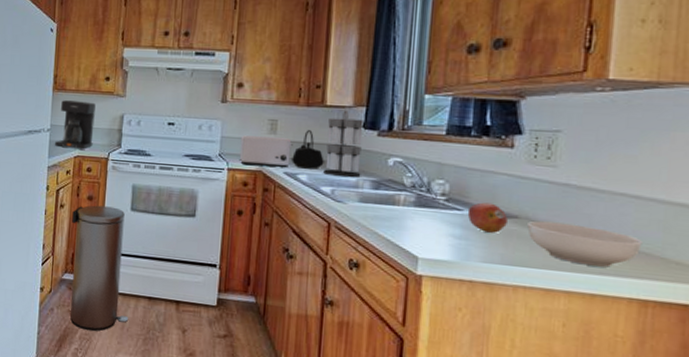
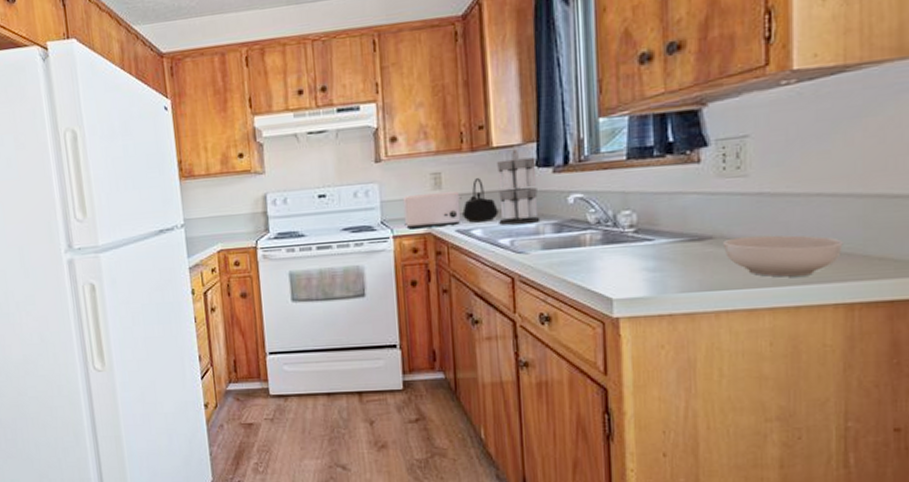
coffee maker: present [54,100,96,150] -> none [191,185,237,244]
pedal bin: present [70,205,129,331] -> none [226,301,309,442]
fruit: present [467,202,508,234] -> none [659,227,702,261]

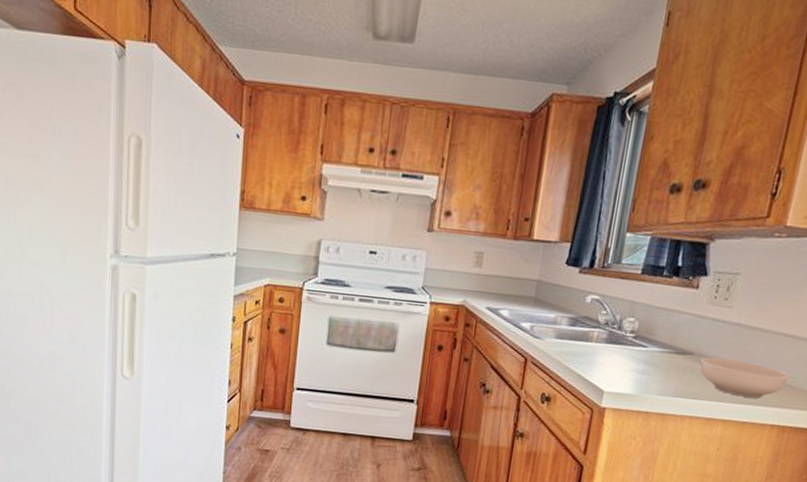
toaster: present [402,191,462,230] -> none [442,268,497,304]
kettle: present [462,178,499,223] -> none [495,264,527,305]
spice rack: present [497,149,541,226] -> none [524,245,567,315]

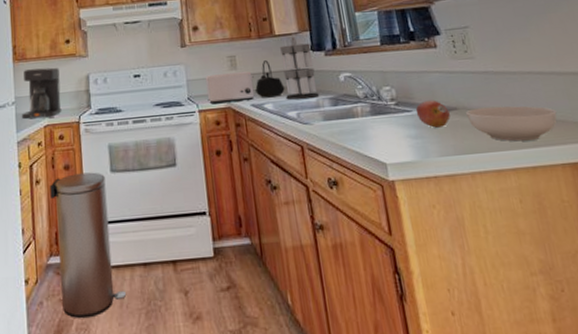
coffee maker: none [241,220,289,278] -> present [21,67,62,120]
pedal bin: none [259,338,323,469] -> present [50,172,127,319]
toaster: none [442,268,497,304] -> present [205,71,255,104]
kettle: none [495,264,527,305] -> present [255,60,285,98]
spice rack: none [524,245,567,315] -> present [280,37,320,101]
fruit: none [651,339,685,369] -> present [415,100,451,129]

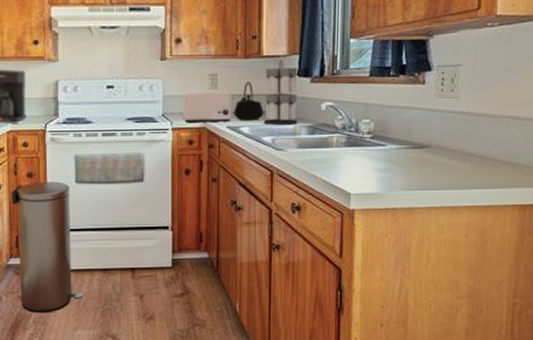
fruit: present [415,100,451,129] -> none [389,136,422,164]
bowl: present [466,105,558,142] -> none [437,147,522,182]

